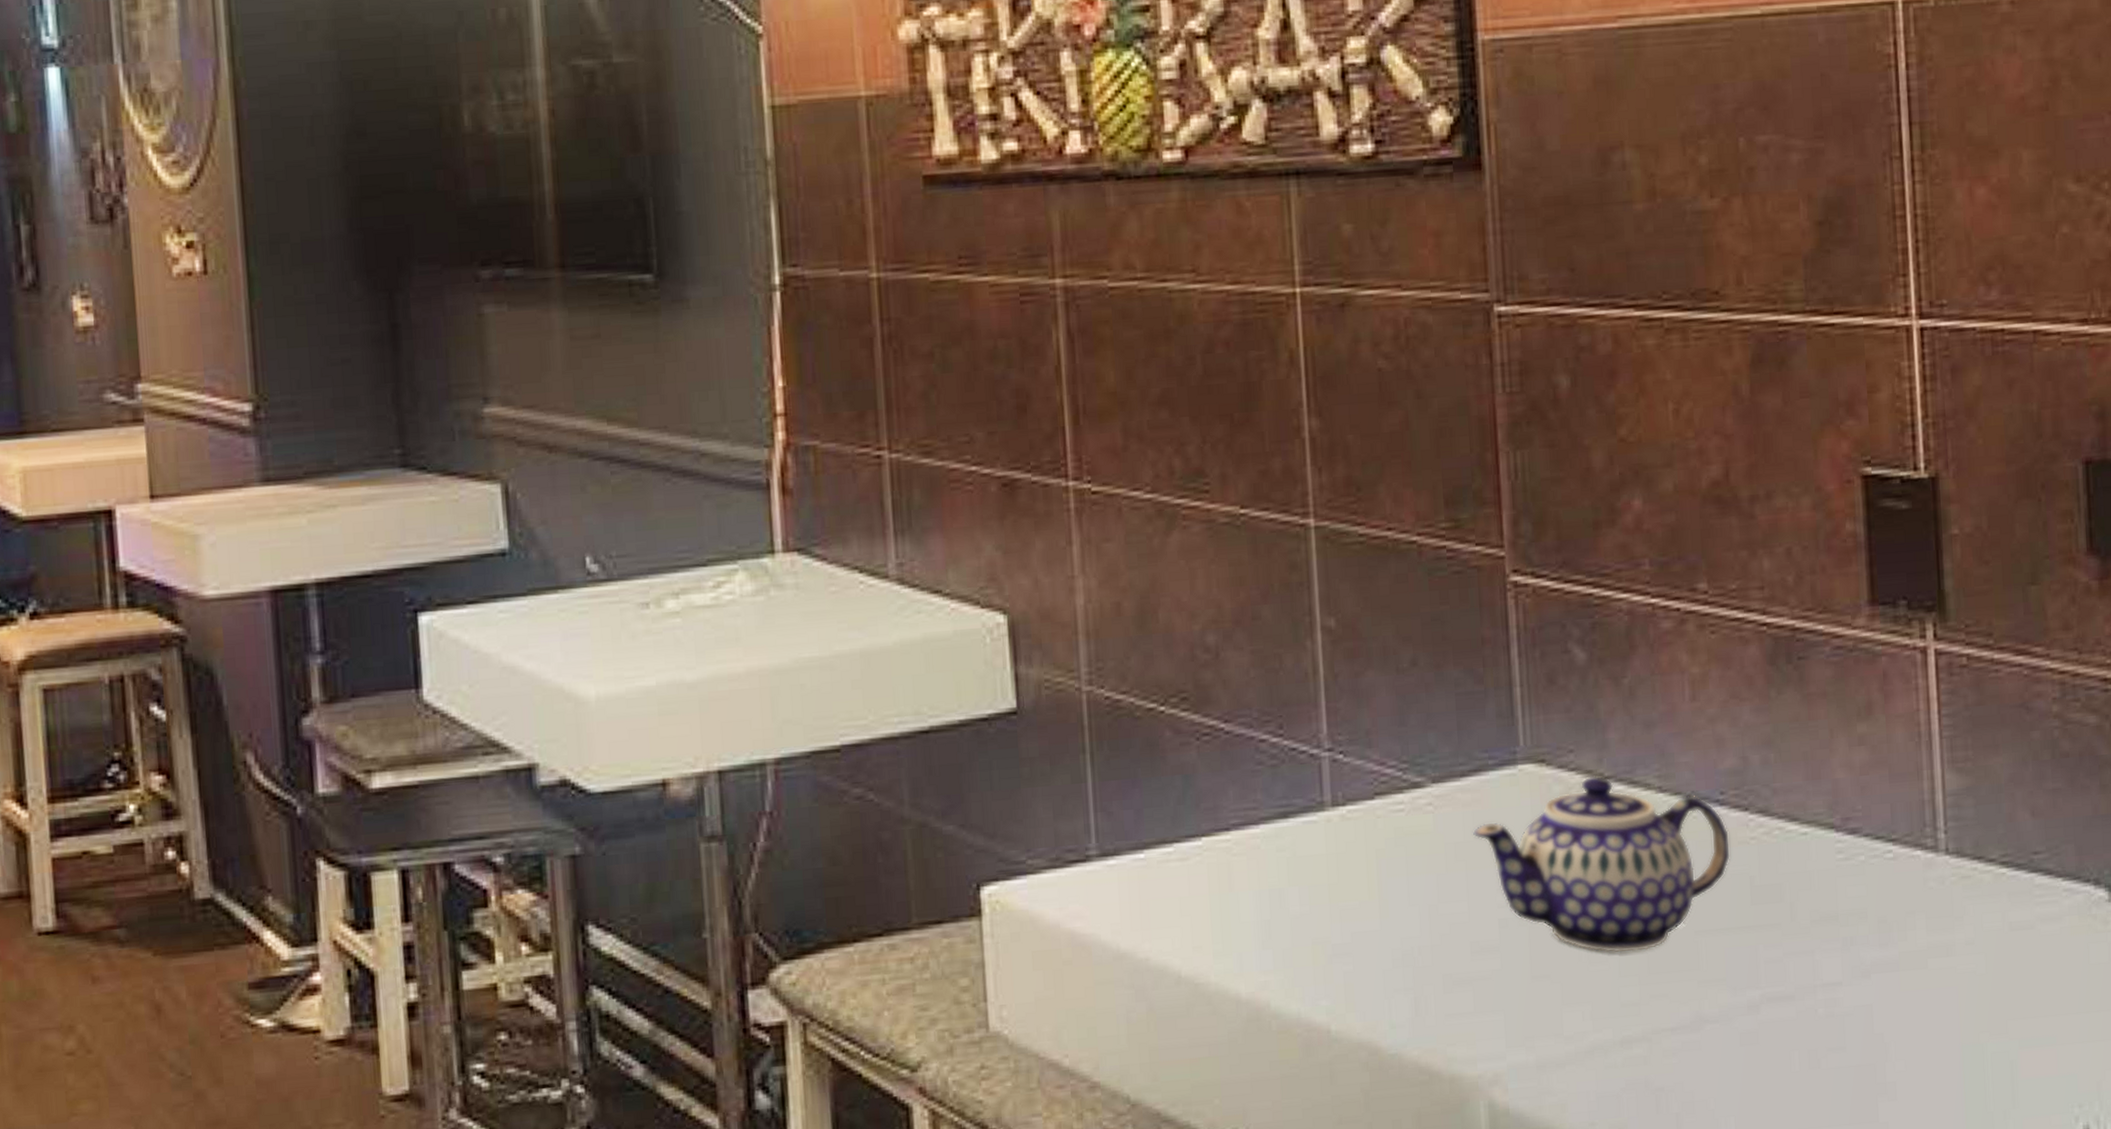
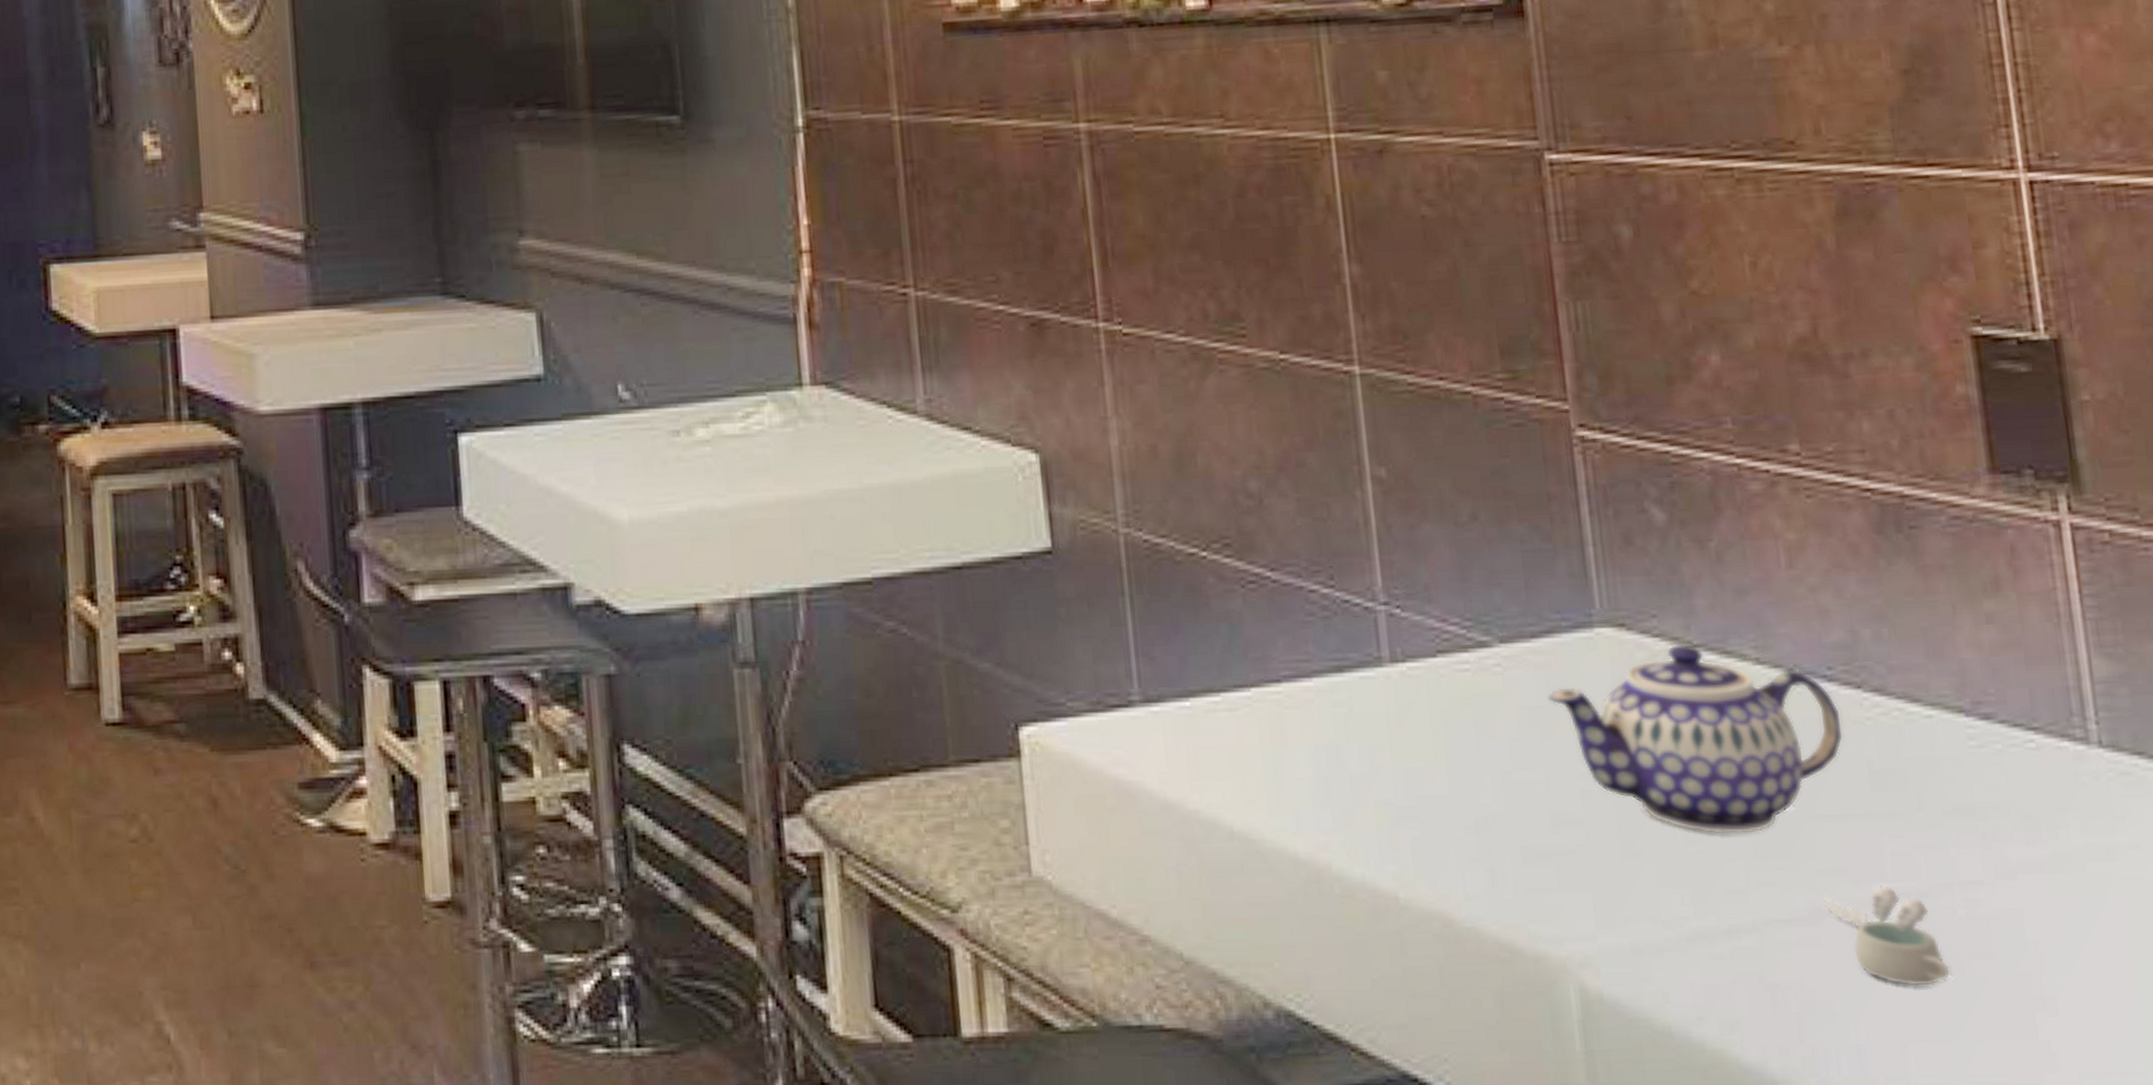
cup: none [1705,991,1810,1082] -> present [1823,885,1952,987]

